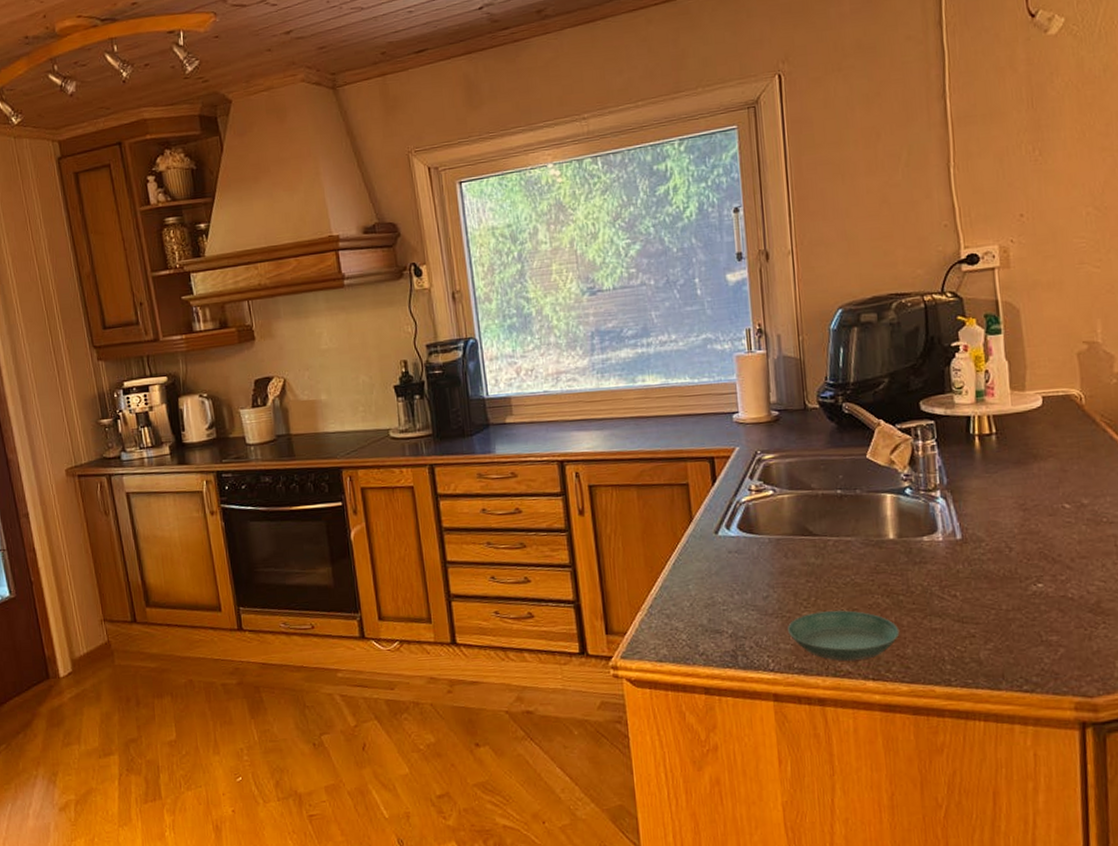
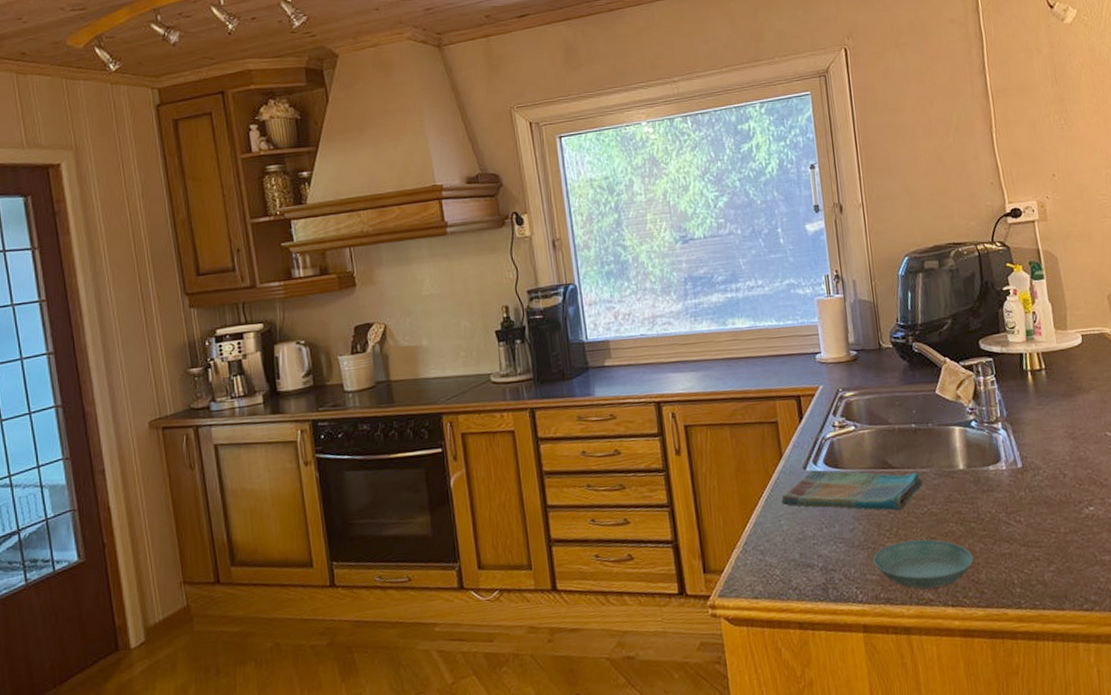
dish towel: none [690,535,848,580] -> present [781,470,924,511]

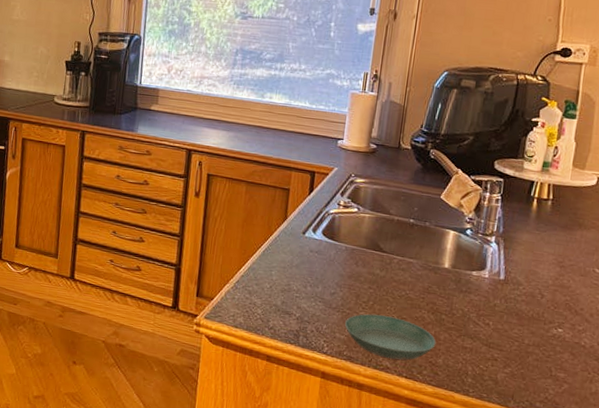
dish towel: present [781,470,924,511] -> none [277,237,408,289]

